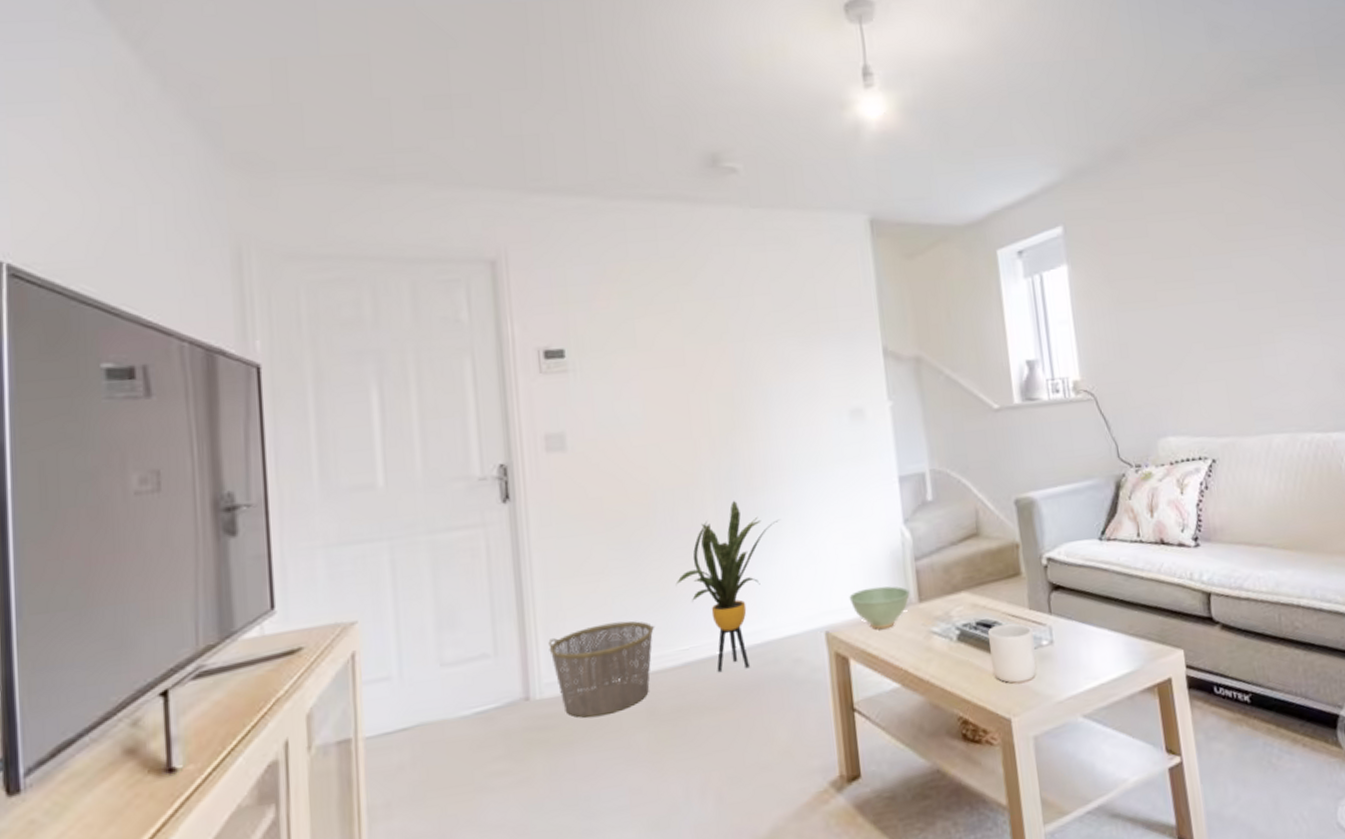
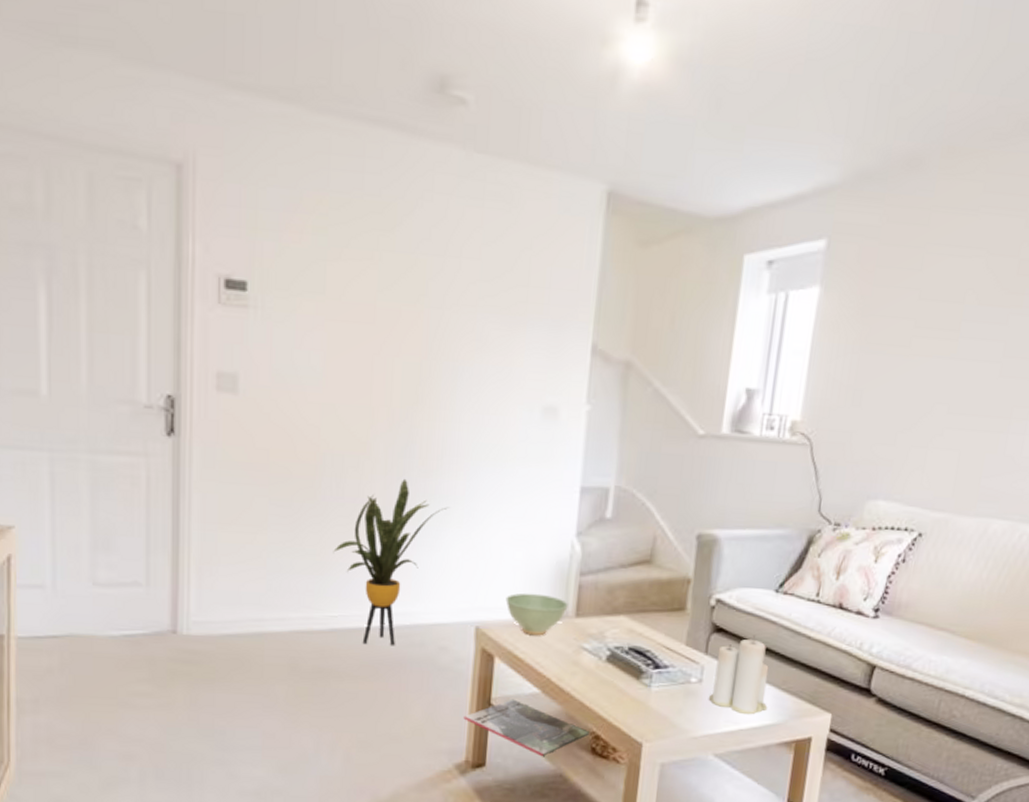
basket: present [548,621,655,718] -> none [200,576,307,662]
magazine: none [829,699,958,755] -> present [463,699,591,757]
mug: present [987,623,1037,684] -> none [635,654,685,712]
candle: none [1060,585,1122,668] -> present [709,635,769,715]

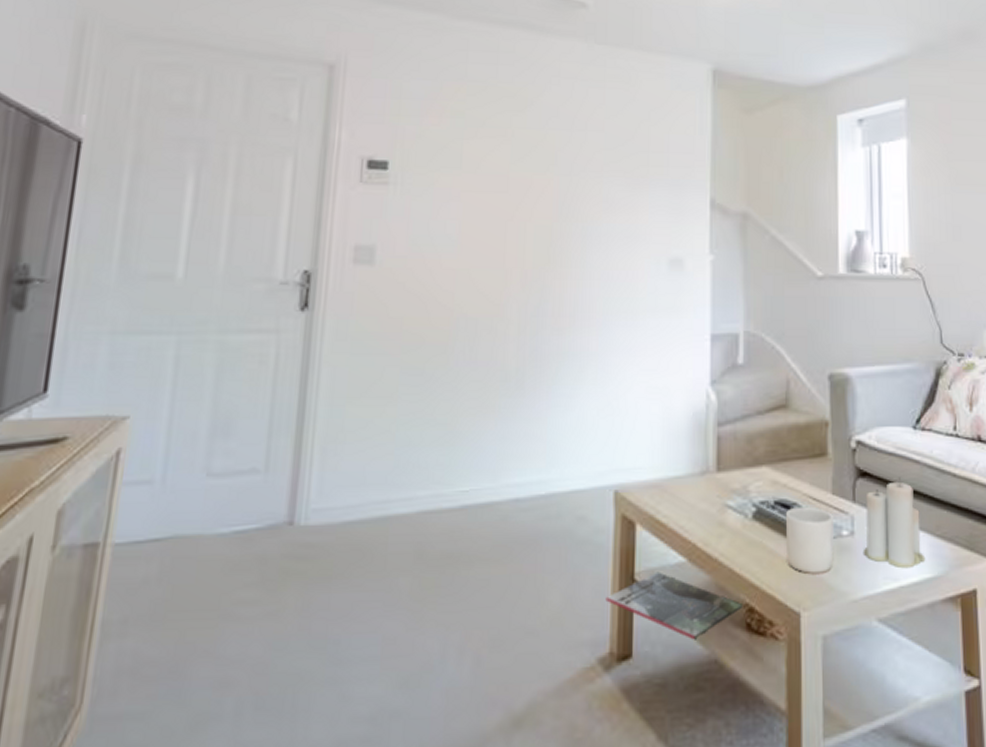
house plant: present [333,478,449,646] -> none [465,338,583,521]
bowl: present [505,593,568,636] -> none [644,449,708,496]
mug: none [635,654,685,712] -> present [785,506,835,573]

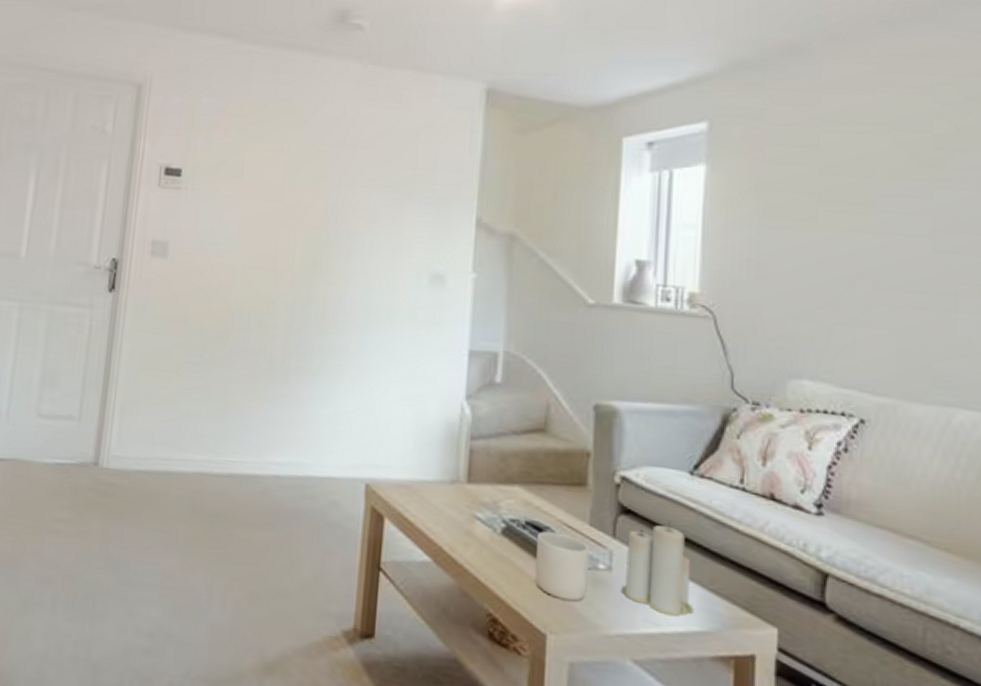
magazine: present [605,571,744,640] -> none [352,565,487,636]

